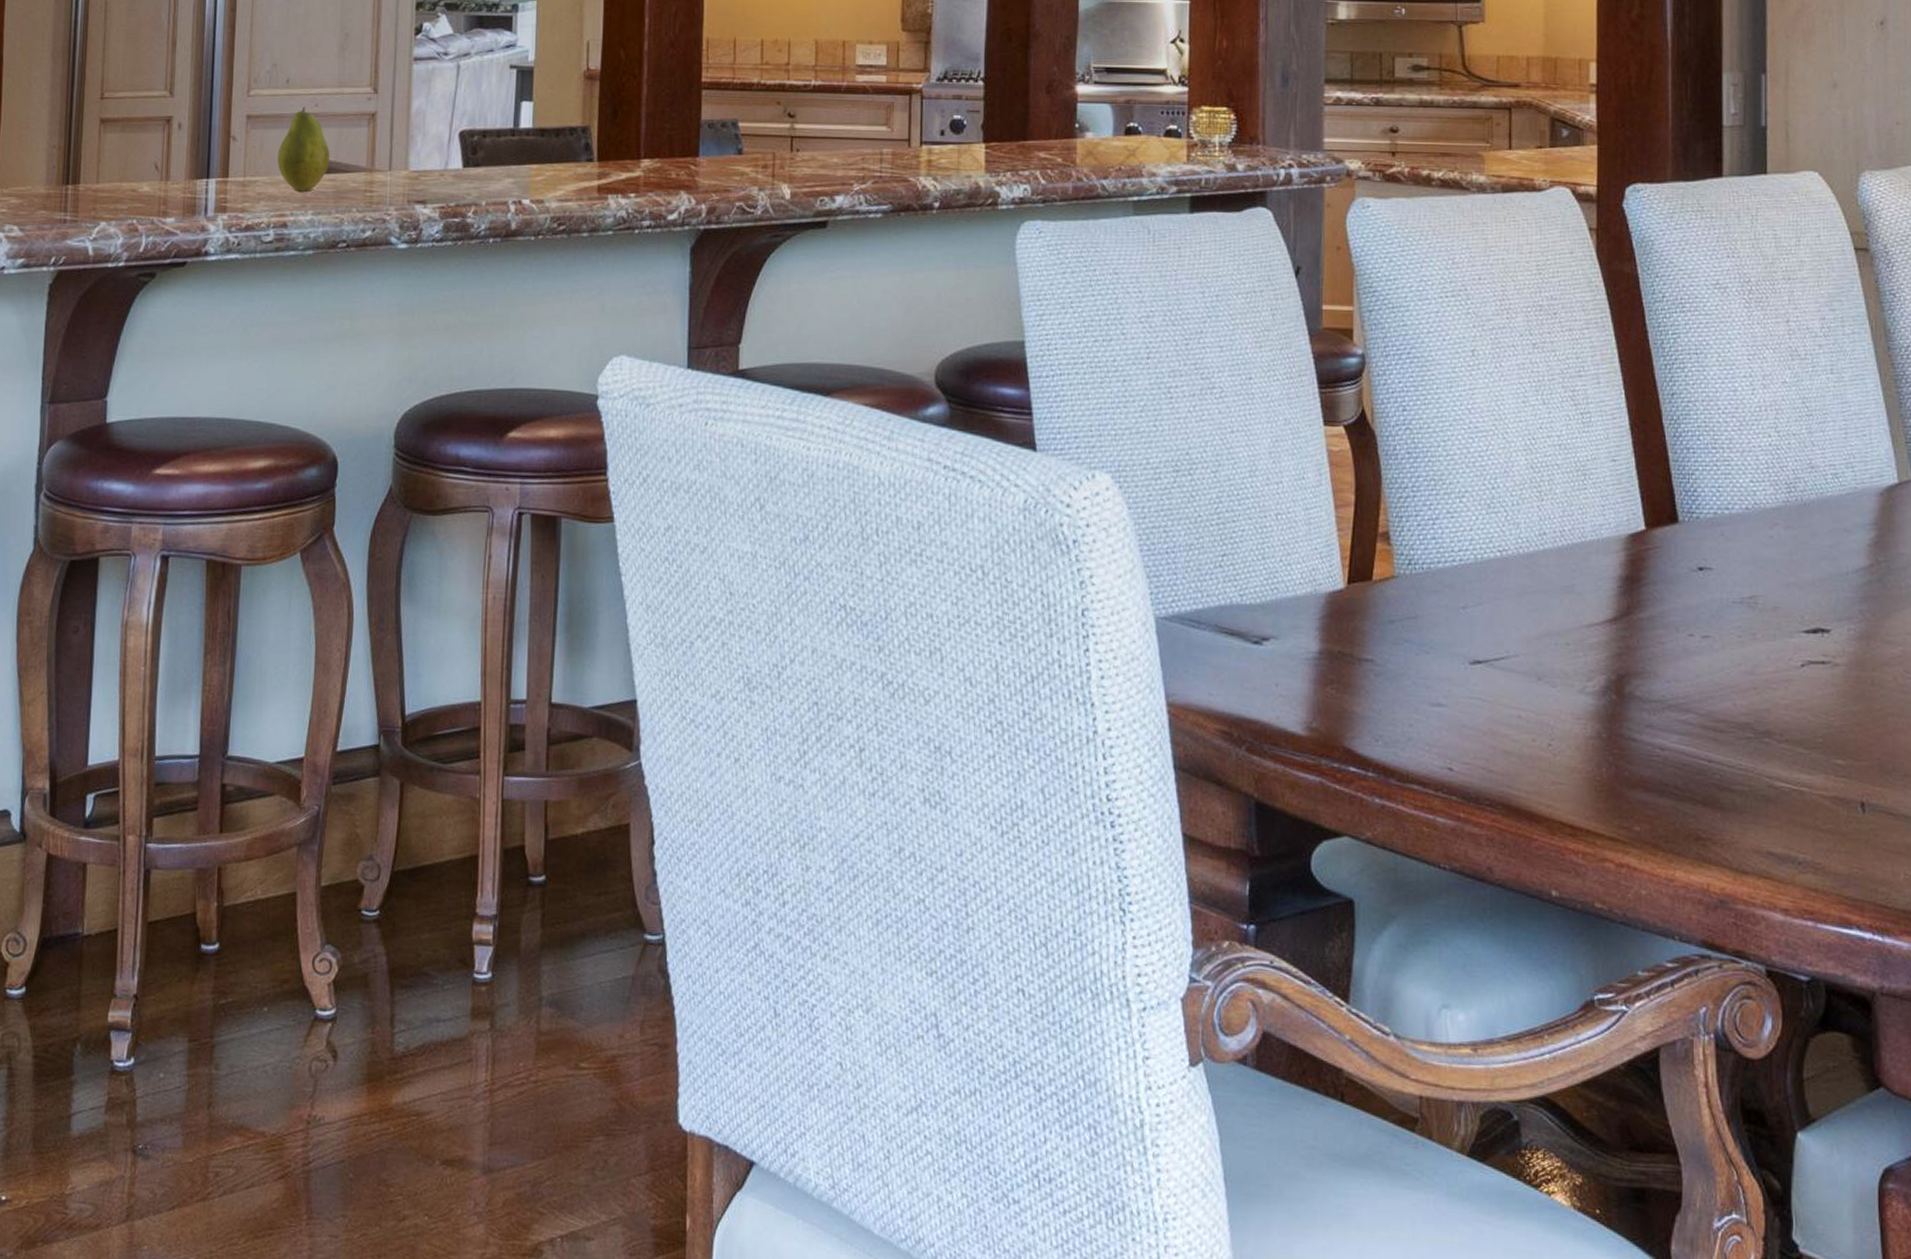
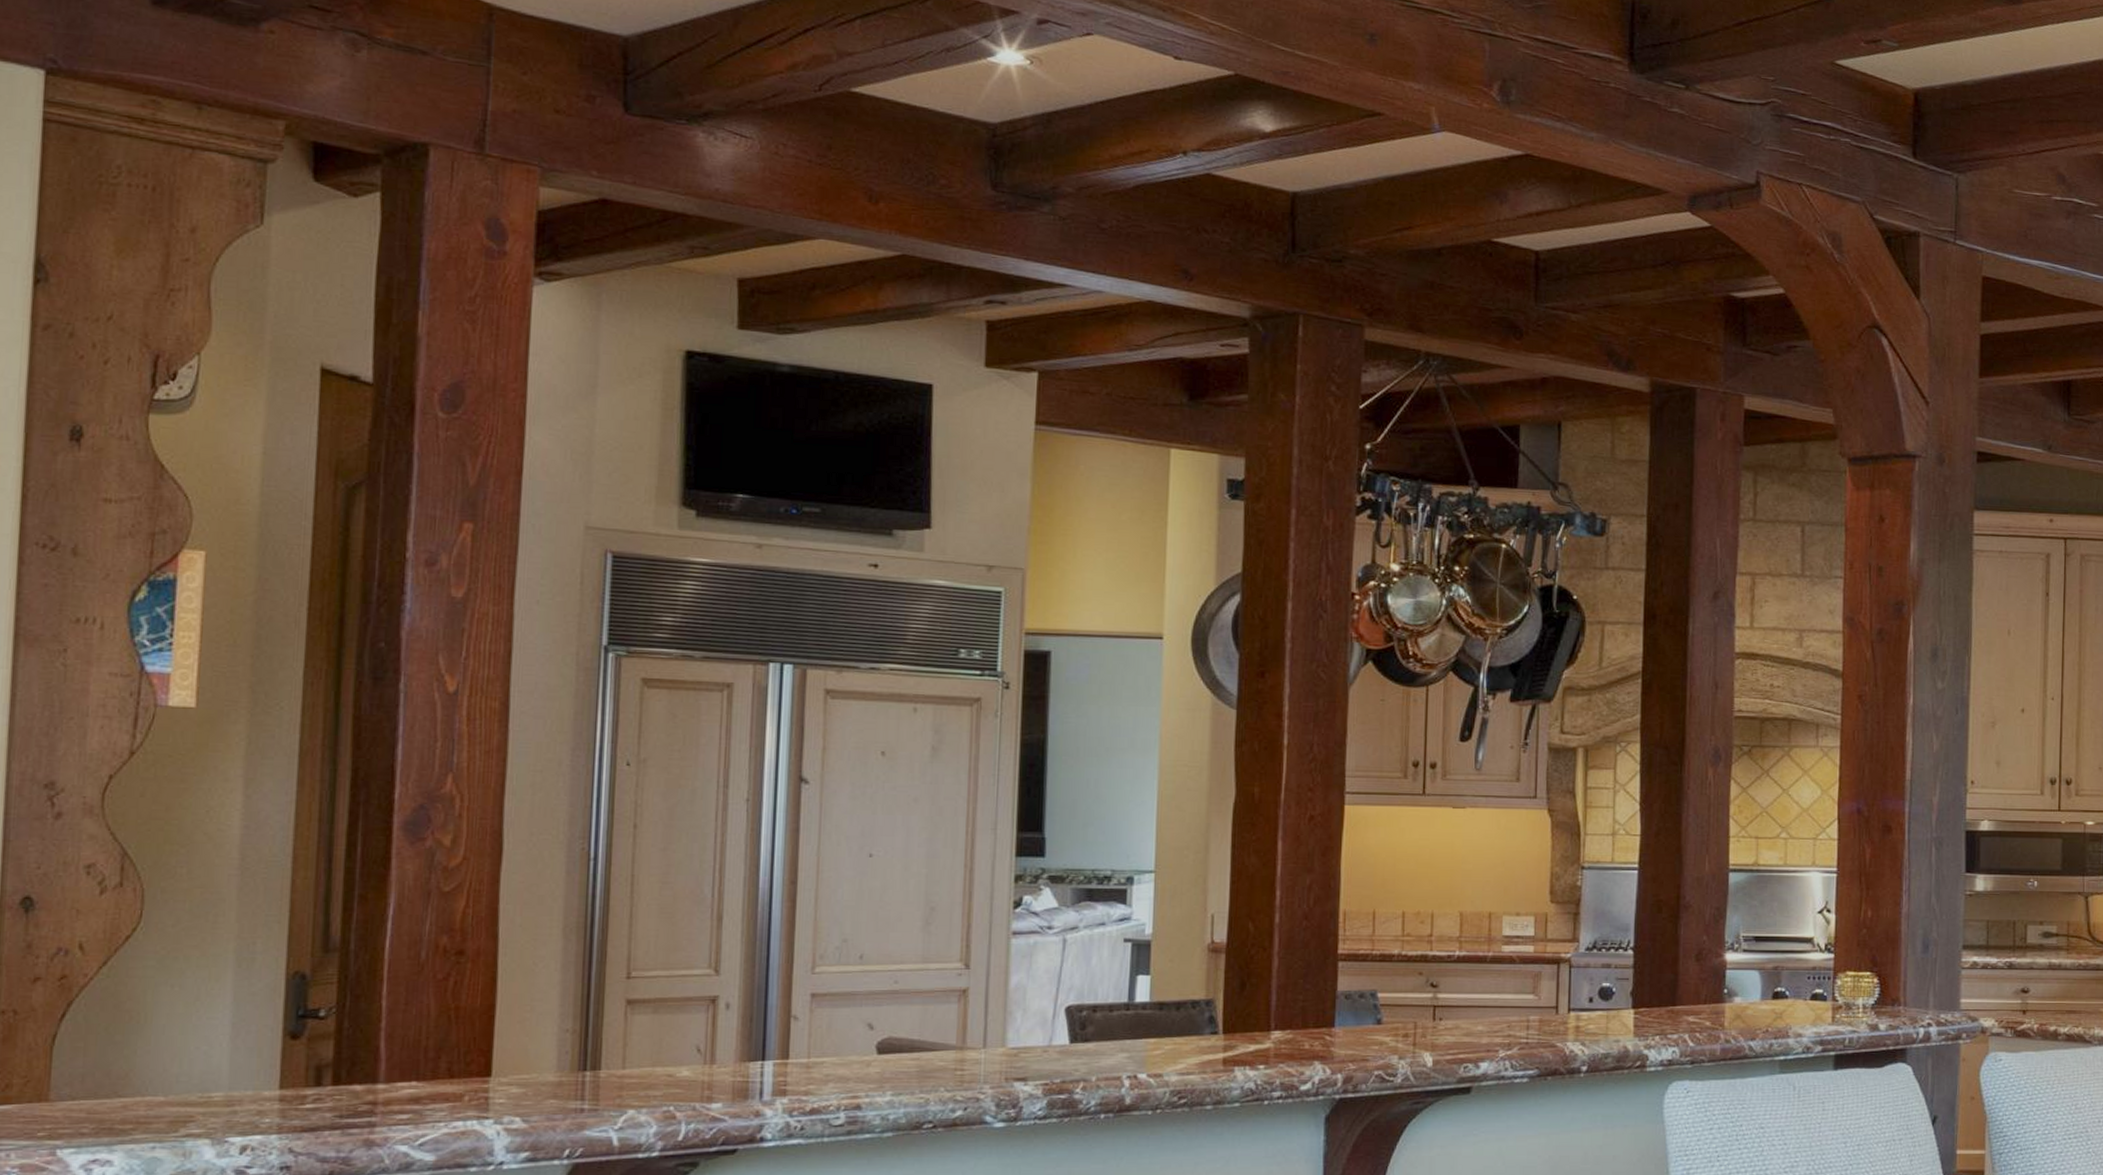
fruit: present [277,106,330,193] -> none [849,983,913,1073]

